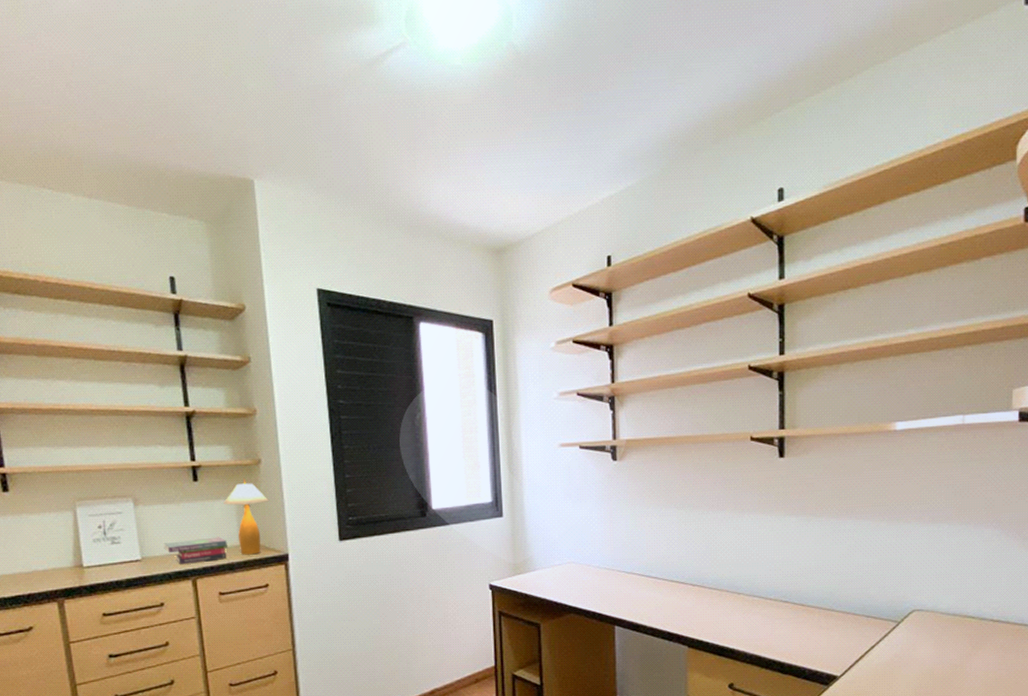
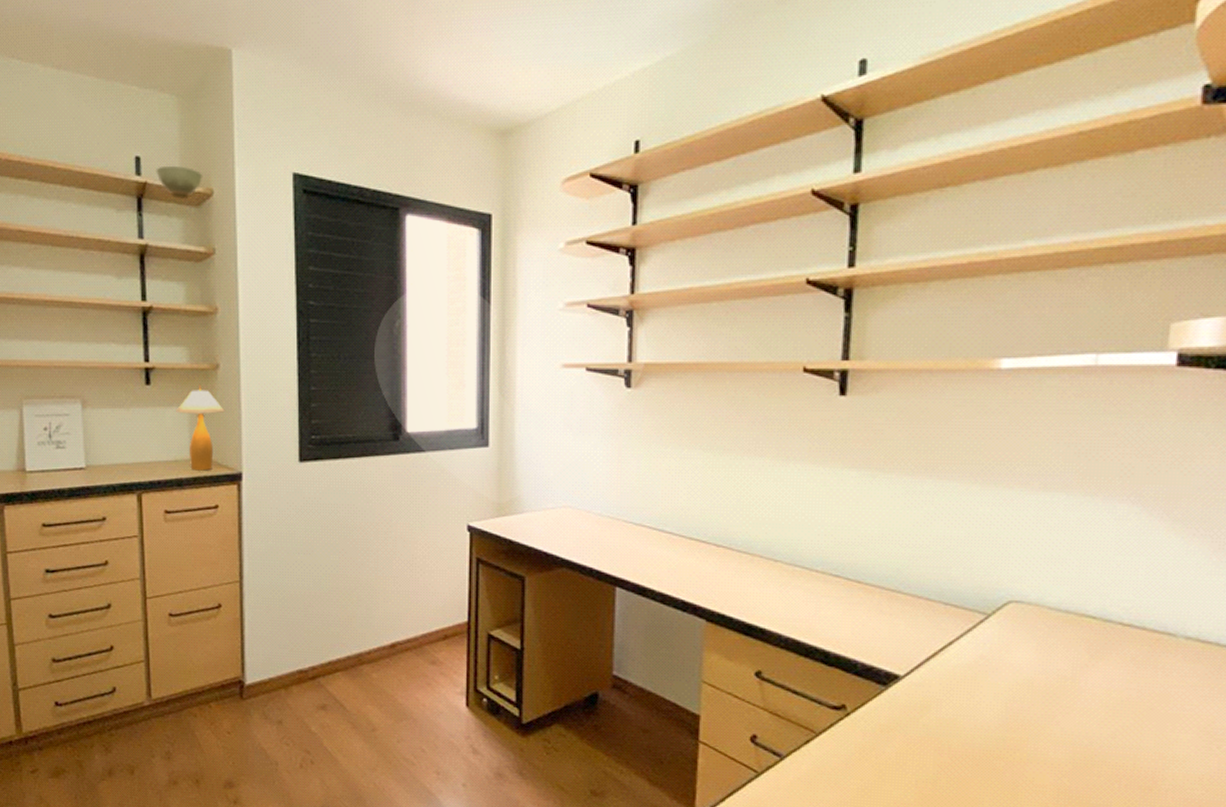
books: present [163,537,227,565] -> none [109,448,177,477]
bowl: none [190,284,235,314] -> present [156,165,203,199]

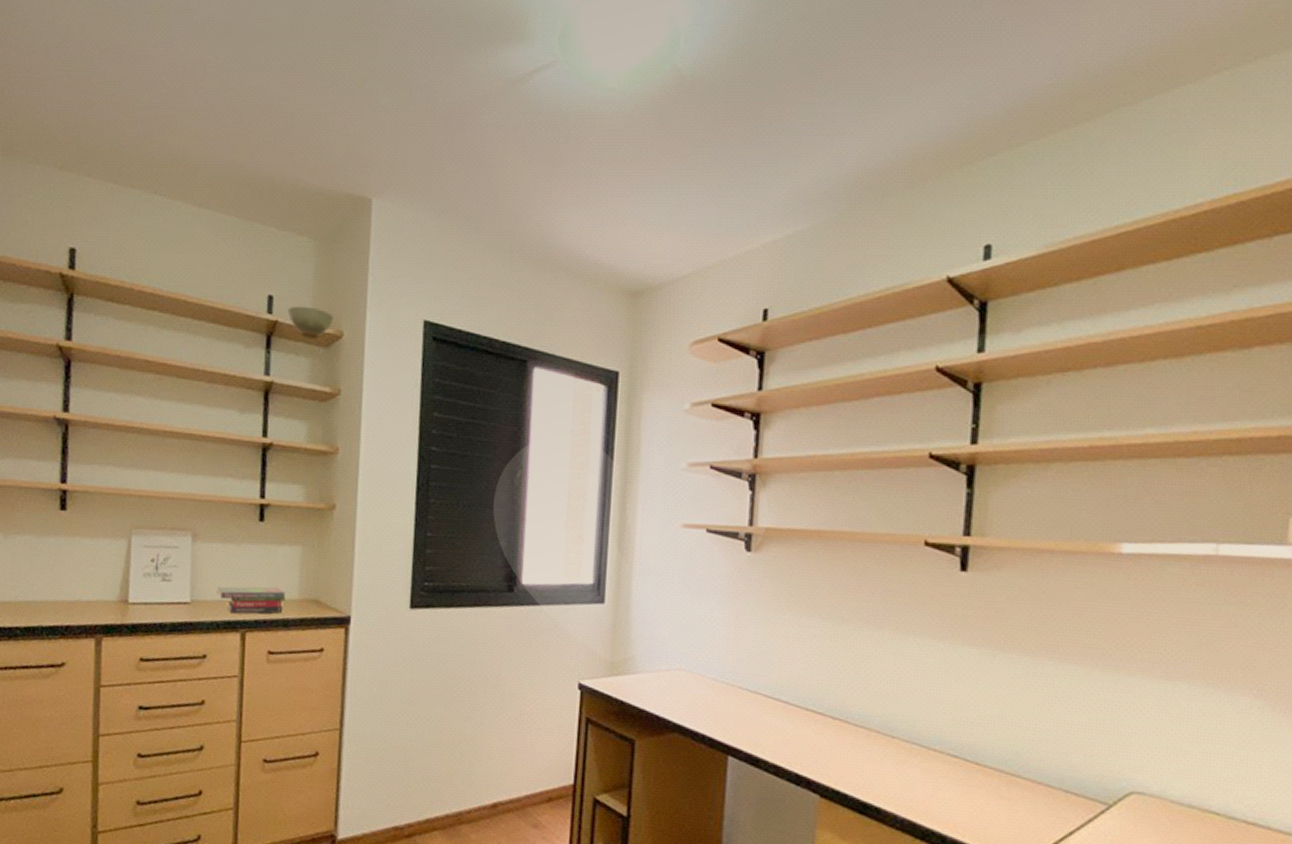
books: none [109,448,177,477] -> present [216,586,285,615]
table lamp: present [174,384,225,471] -> none [286,524,338,613]

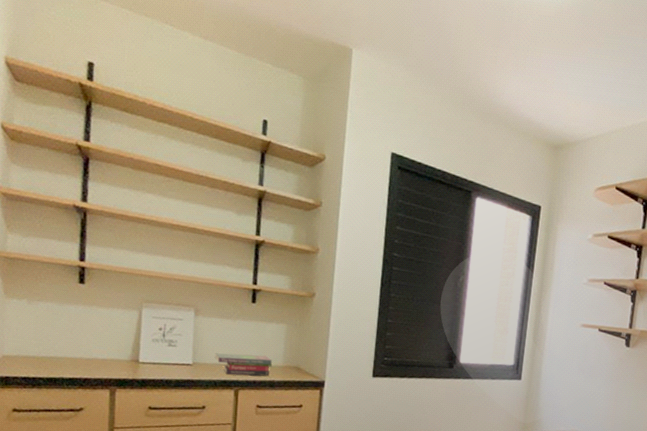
bowl: present [287,305,335,339] -> none [279,131,319,160]

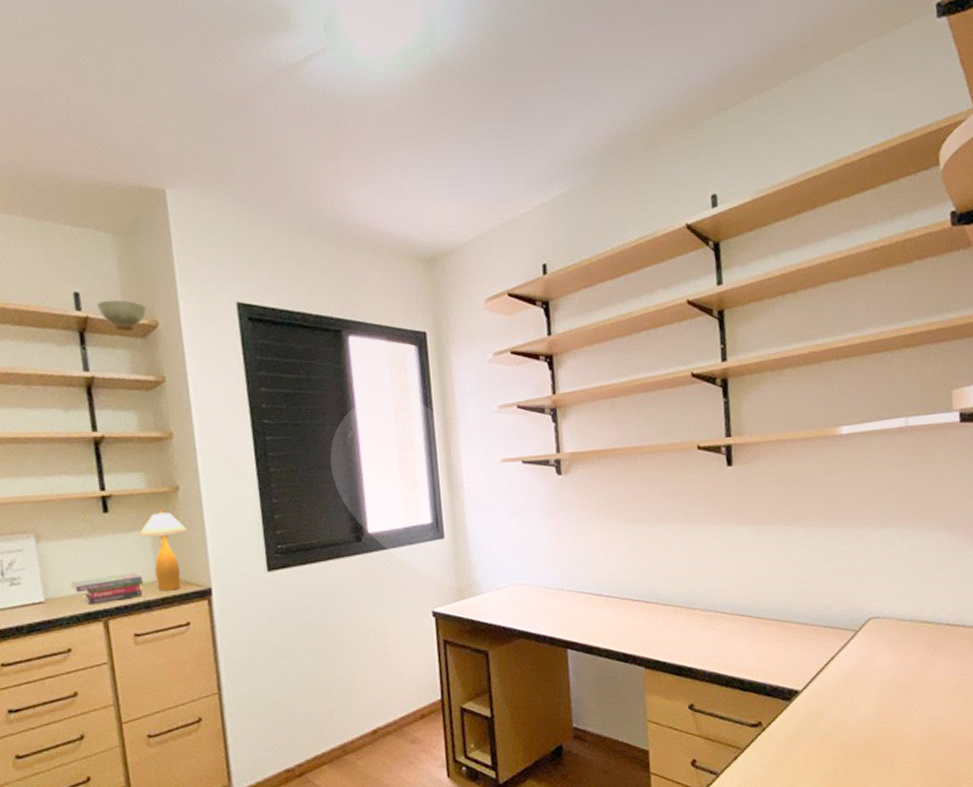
table lamp: none [274,307,316,377] -> present [136,507,189,592]
bowl: none [279,131,319,160] -> present [96,299,147,331]

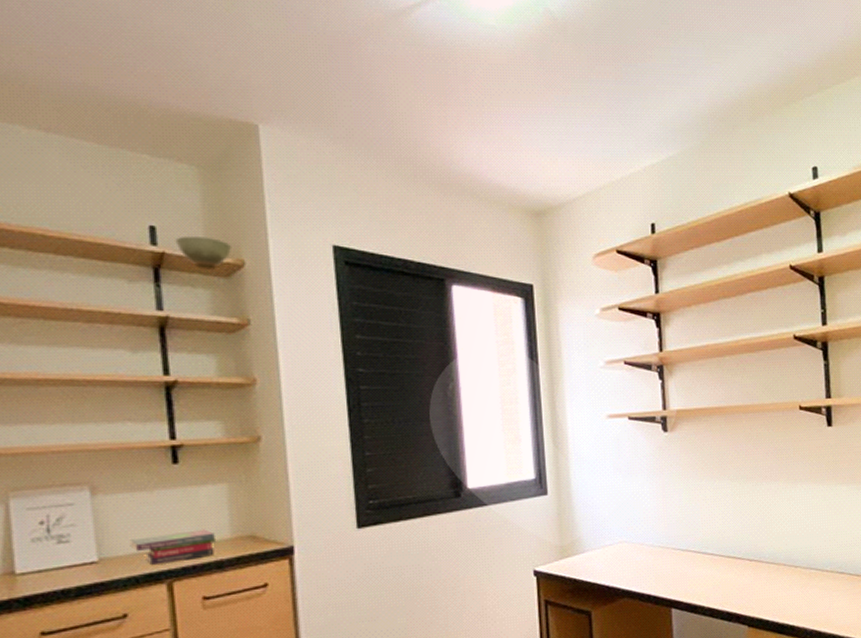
table lamp: present [136,507,189,592] -> none [210,459,270,550]

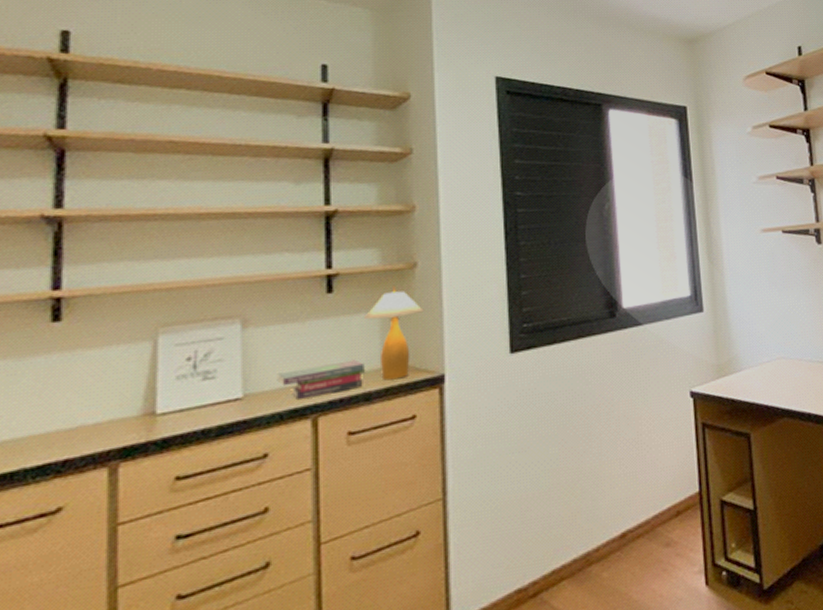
bowl: present [175,235,232,270] -> none [345,72,399,103]
table lamp: none [210,459,270,550] -> present [363,286,424,381]

